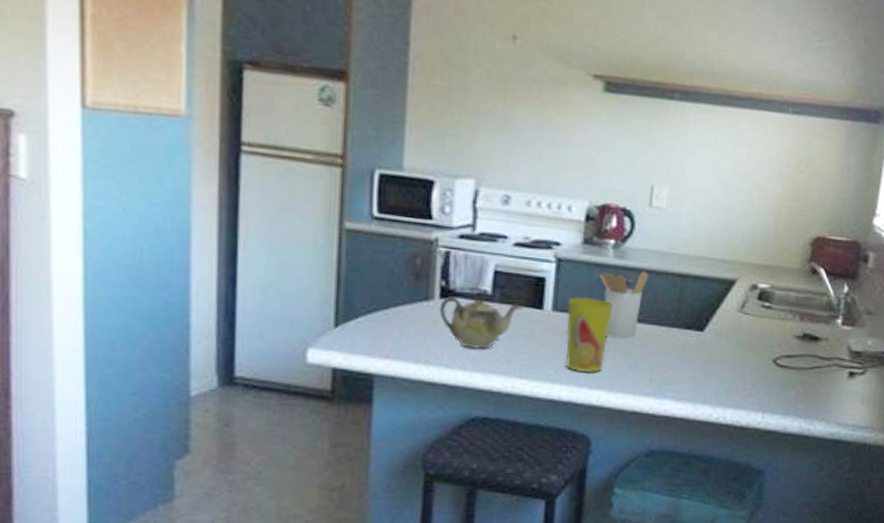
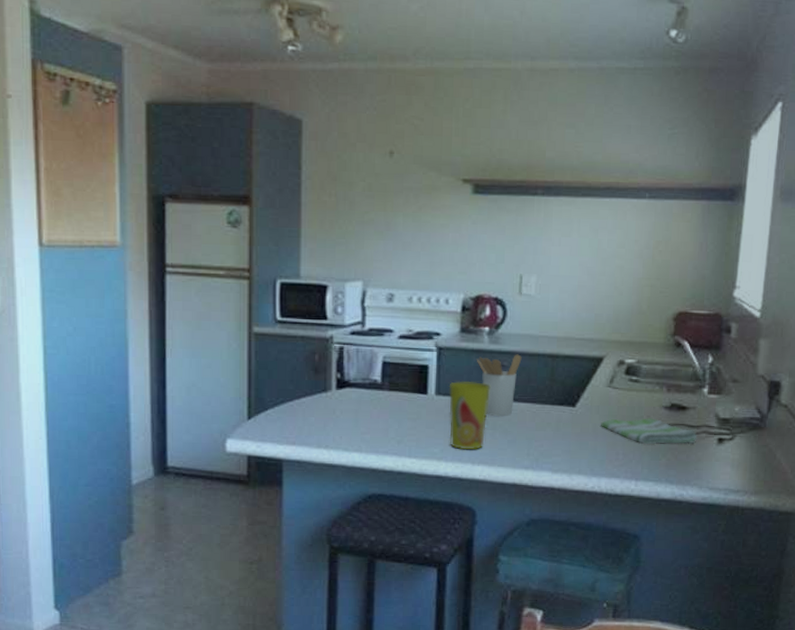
teapot: present [440,292,524,349] -> none [337,382,410,432]
dish towel: none [729,347,829,376] -> present [601,418,697,445]

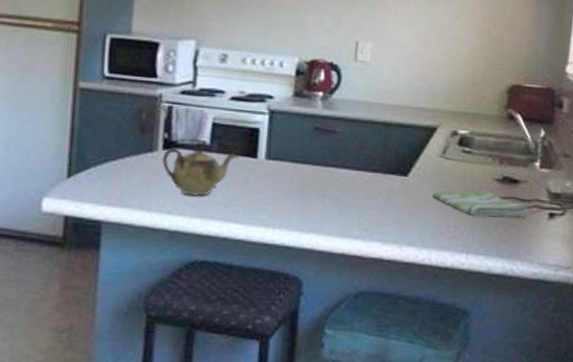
teapot: none [337,382,410,432] -> present [162,143,239,196]
cup: present [448,381,490,450] -> none [278,146,322,218]
utensil holder: present [476,354,522,417] -> none [308,120,355,184]

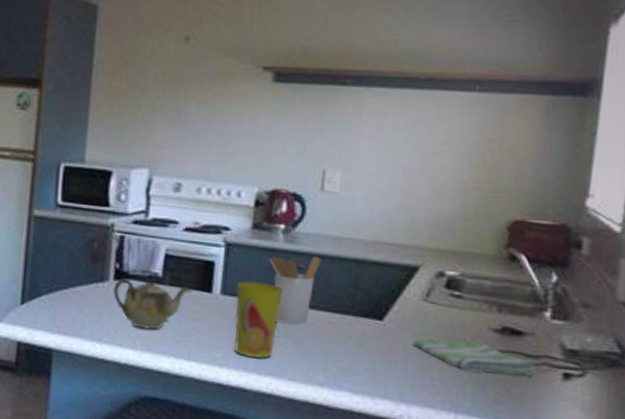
cup: none [278,146,322,218] -> present [234,281,283,360]
utensil holder: none [308,120,355,184] -> present [268,256,321,325]

